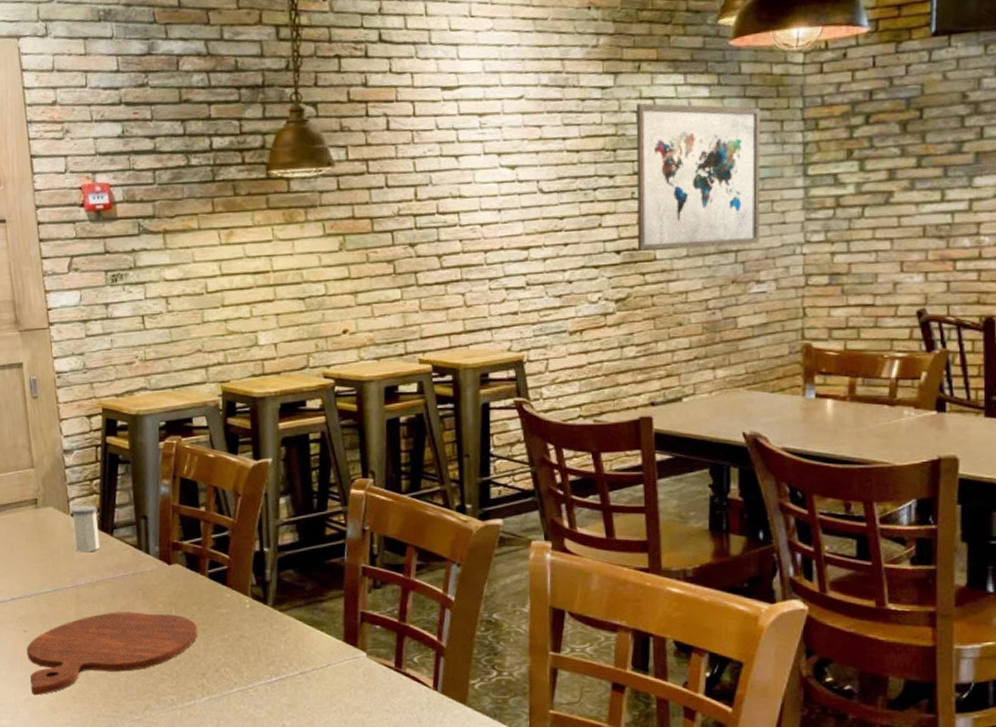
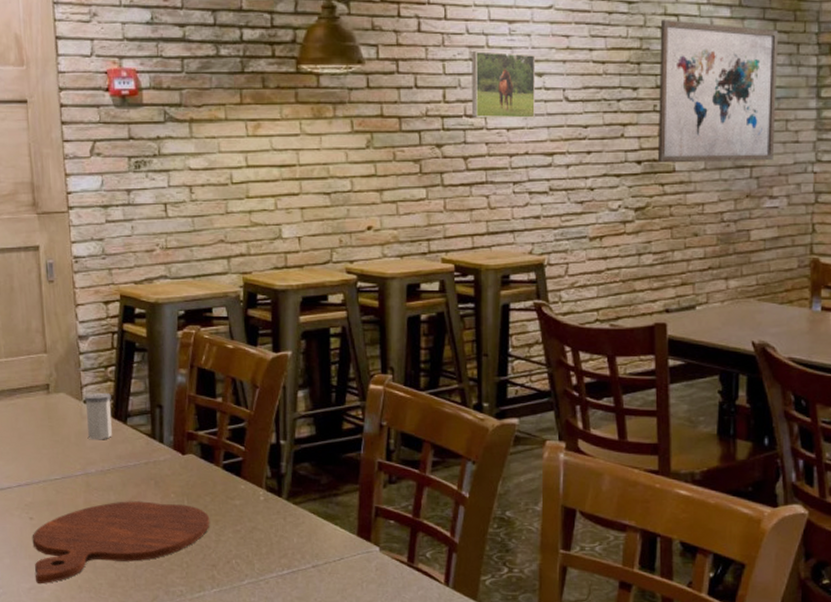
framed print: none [442,146,509,215] -> present [471,51,536,119]

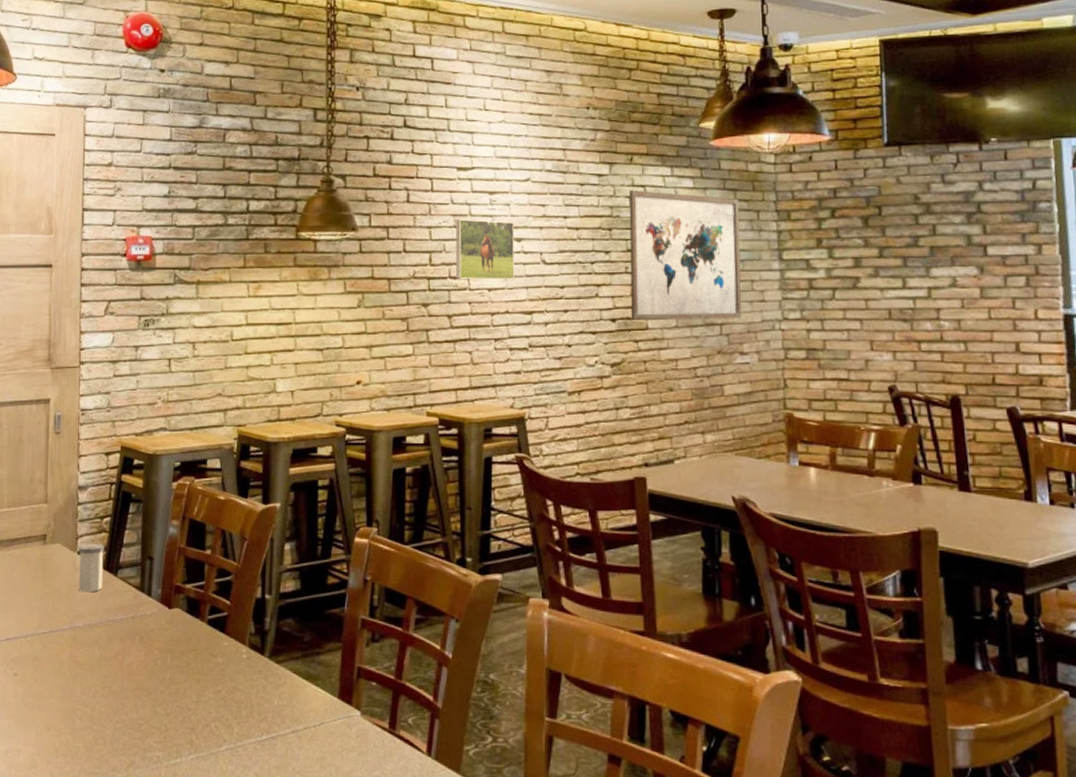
cutting board: present [32,501,210,584] -> none [14,657,192,747]

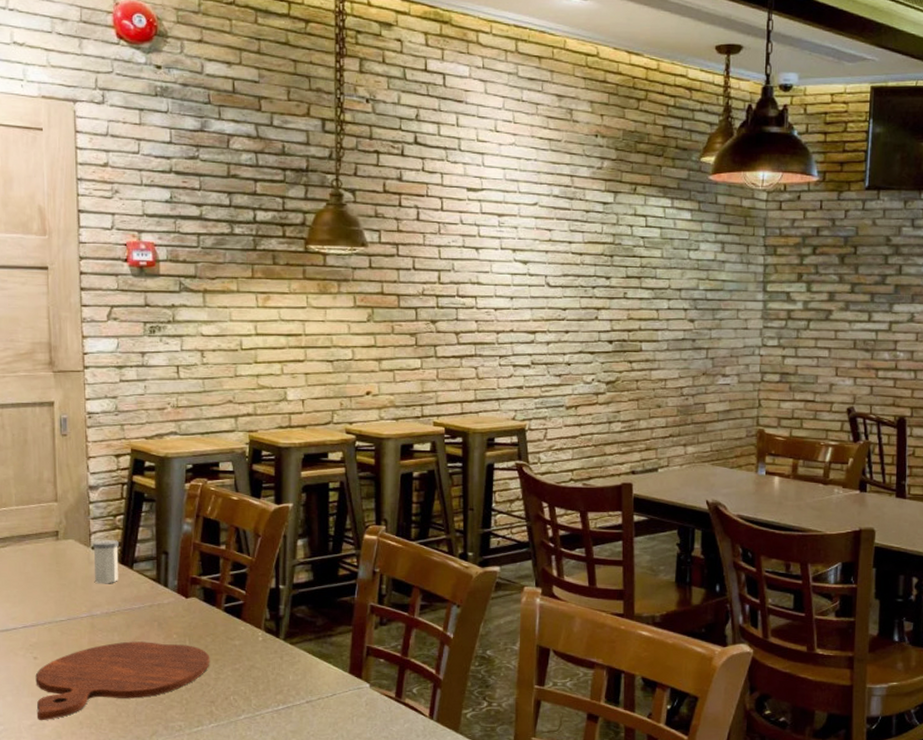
cutting board: none [14,657,192,747] -> present [35,641,210,721]
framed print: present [456,219,515,280] -> none [464,240,522,300]
wall art: present [628,189,742,320] -> none [626,218,732,344]

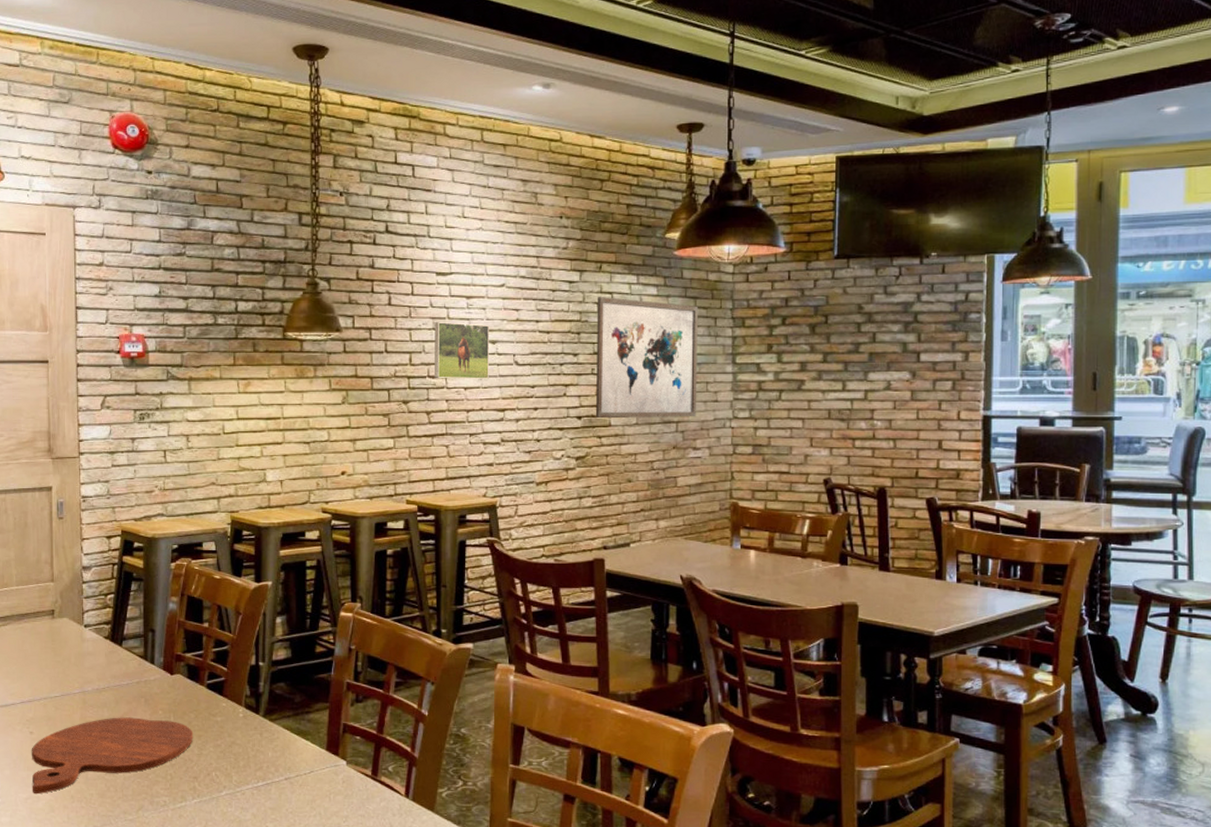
salt shaker: present [93,540,119,584] -> none [86,618,109,661]
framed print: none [464,240,522,300] -> present [435,322,490,379]
wall art: none [626,218,732,344] -> present [595,296,699,418]

